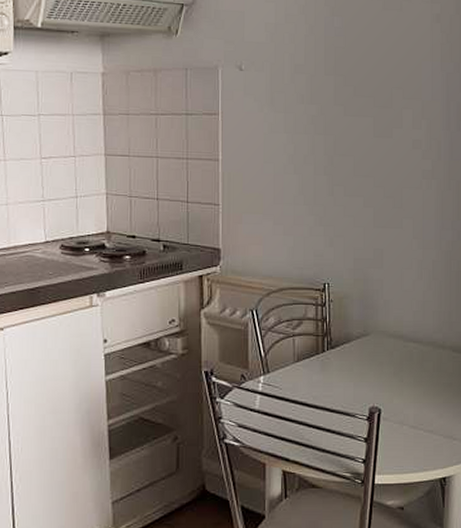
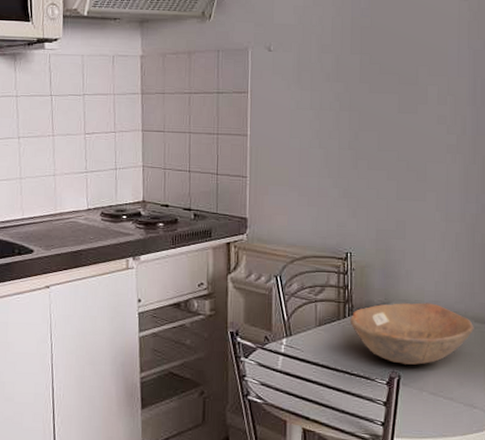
bowl: none [328,333,452,398] -> present [349,302,474,365]

